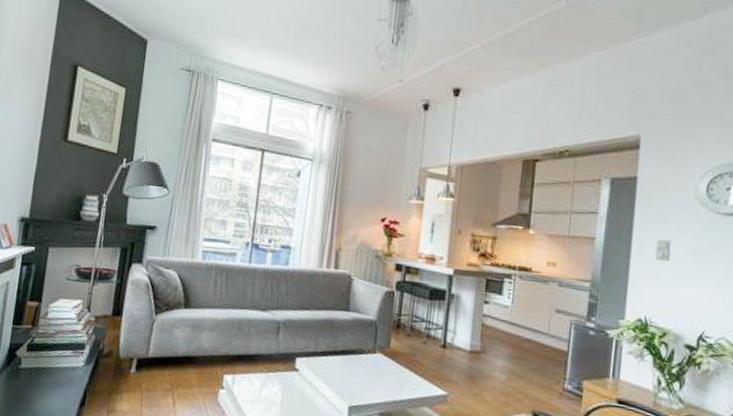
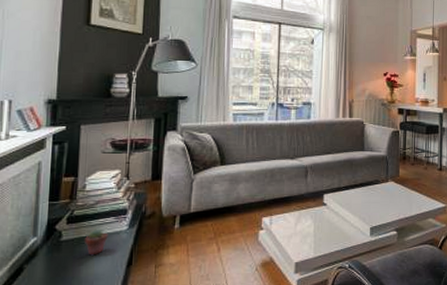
potted succulent: none [42,361,65,389] -> present [85,229,108,256]

